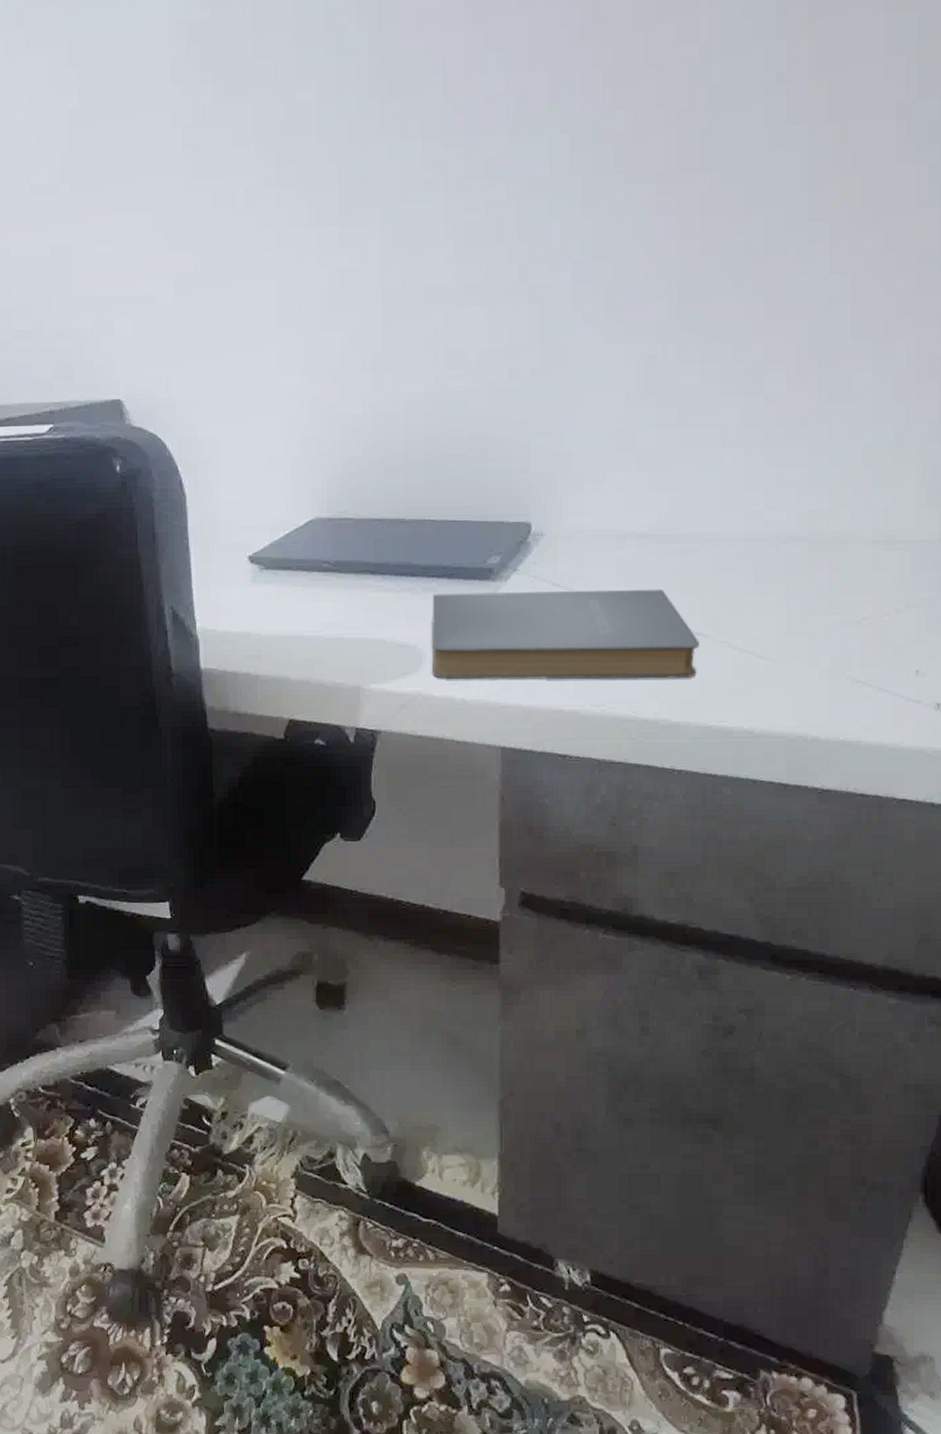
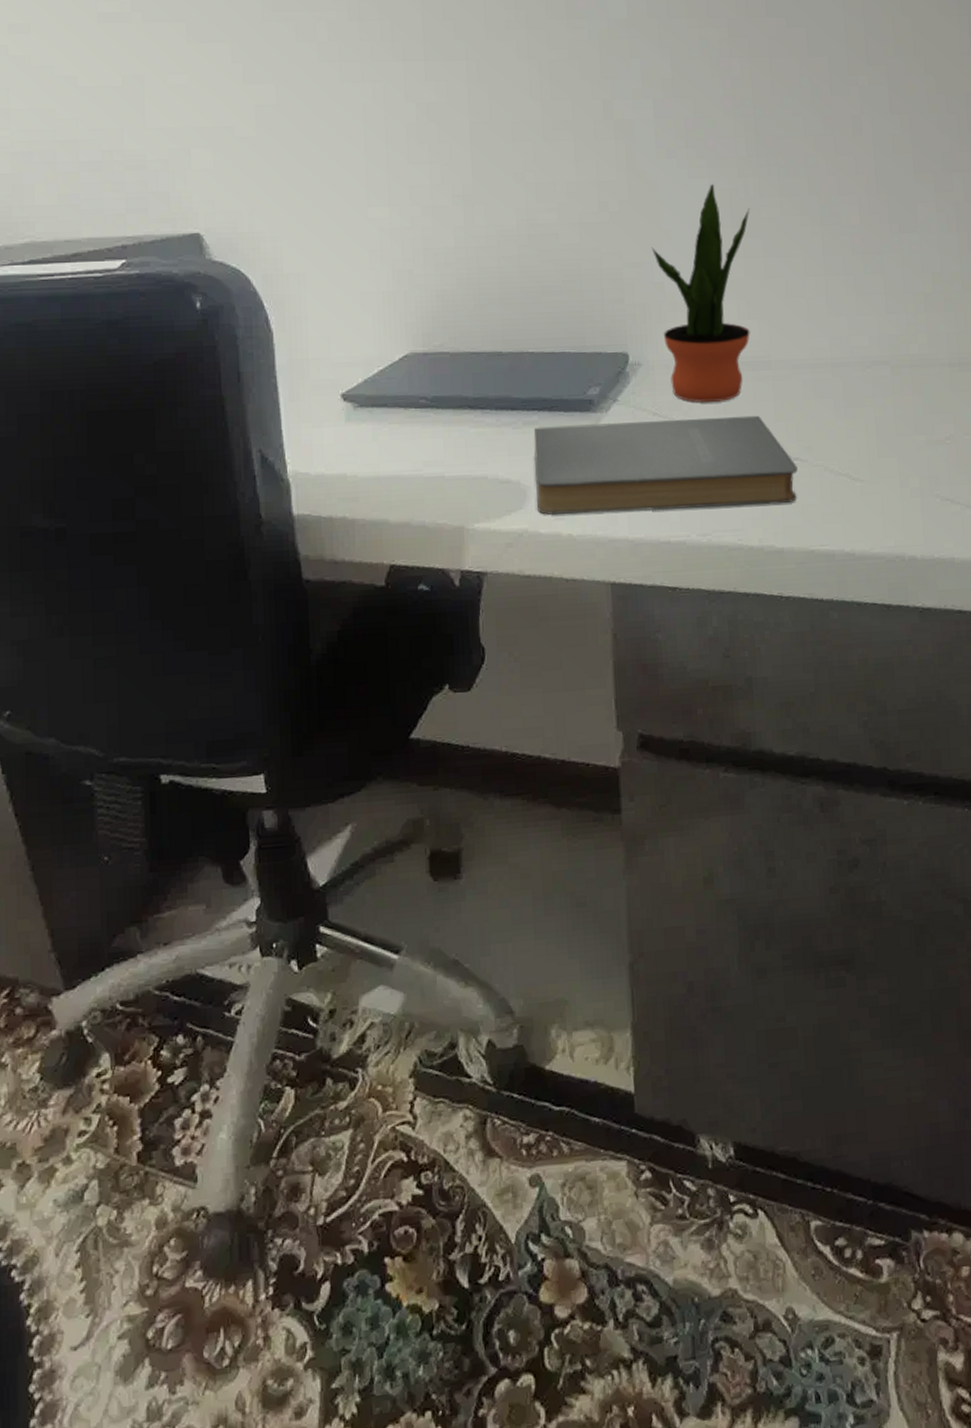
potted plant: none [560,350,668,574] -> present [651,183,750,402]

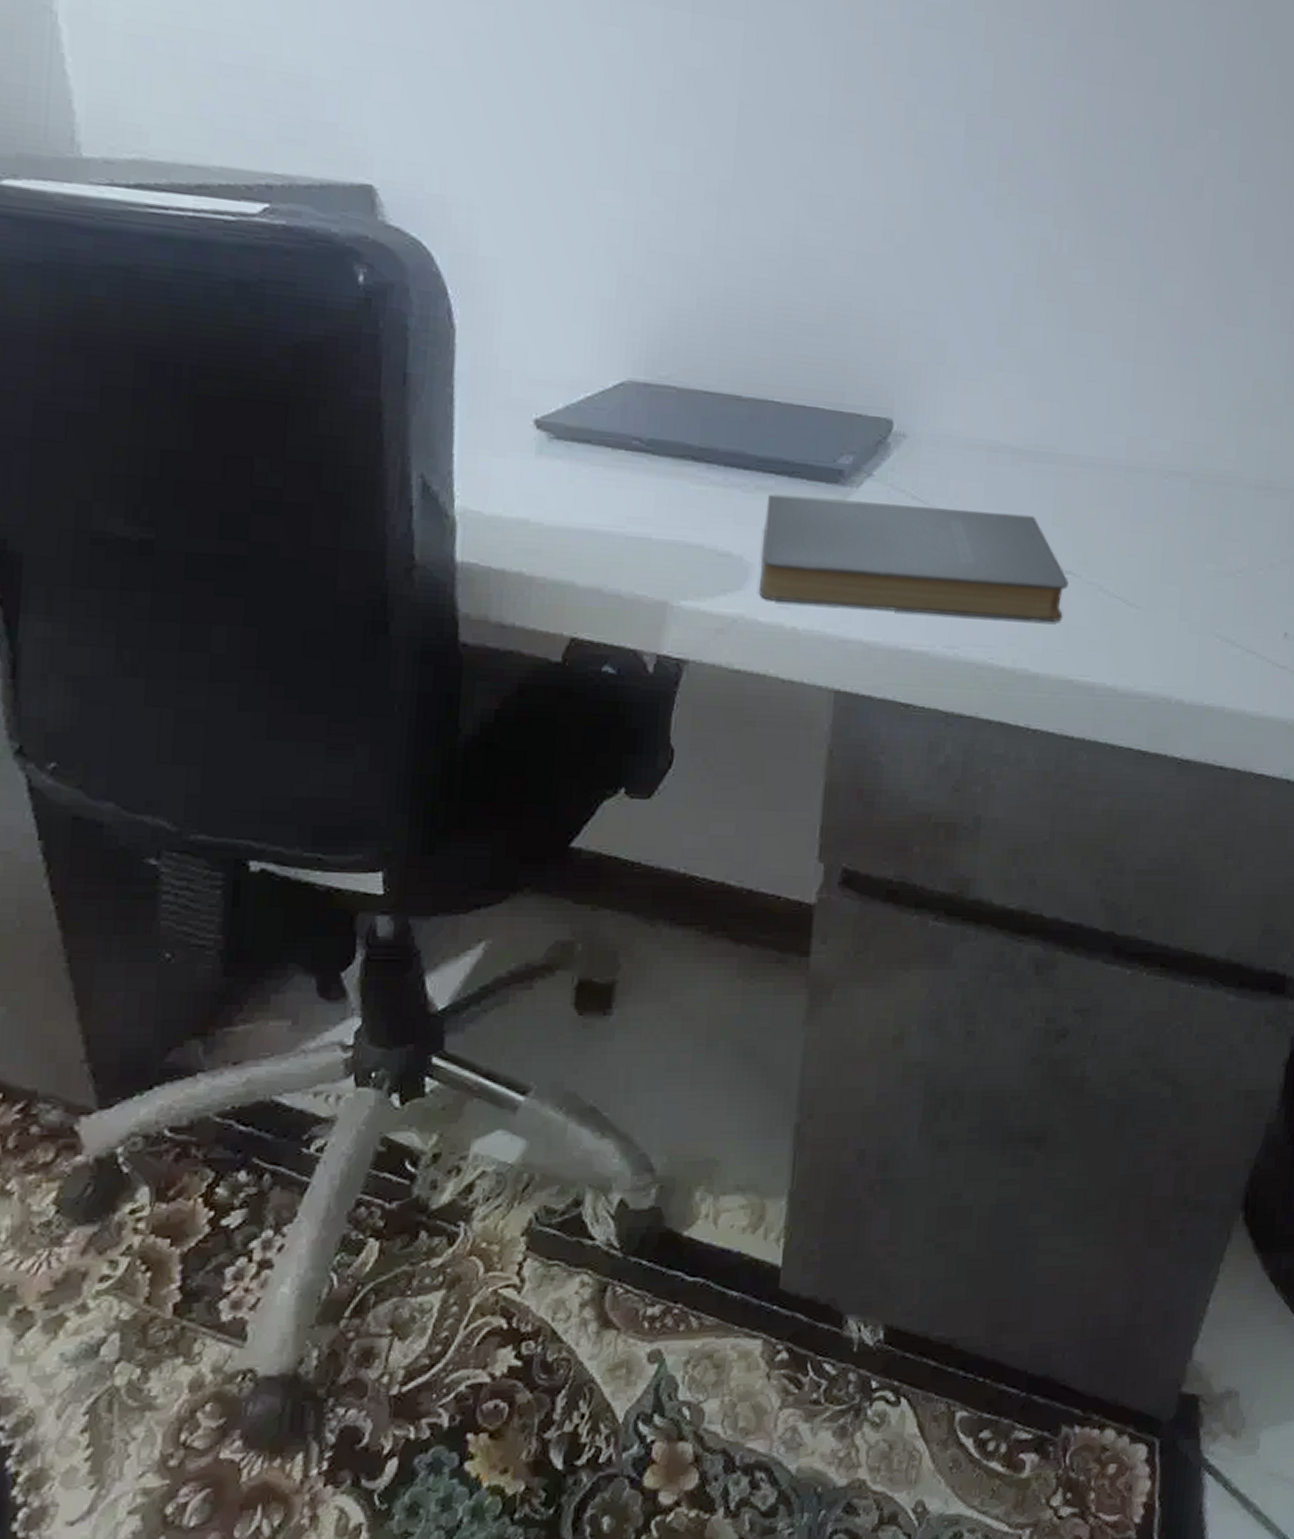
potted plant: present [651,183,750,402] -> none [938,229,1061,494]

